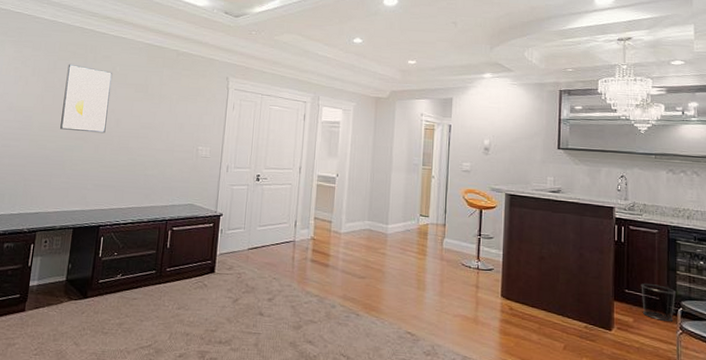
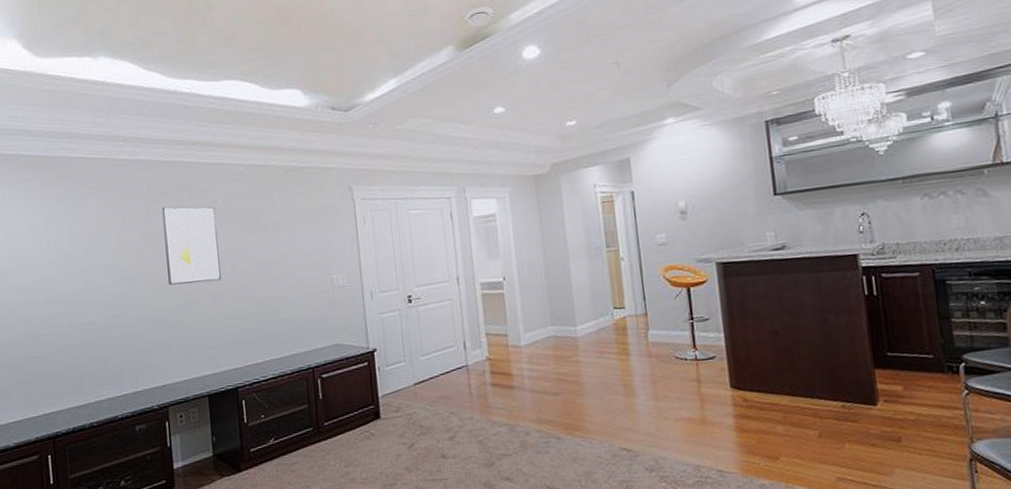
waste bin: present [641,283,677,321] -> none [906,339,955,383]

